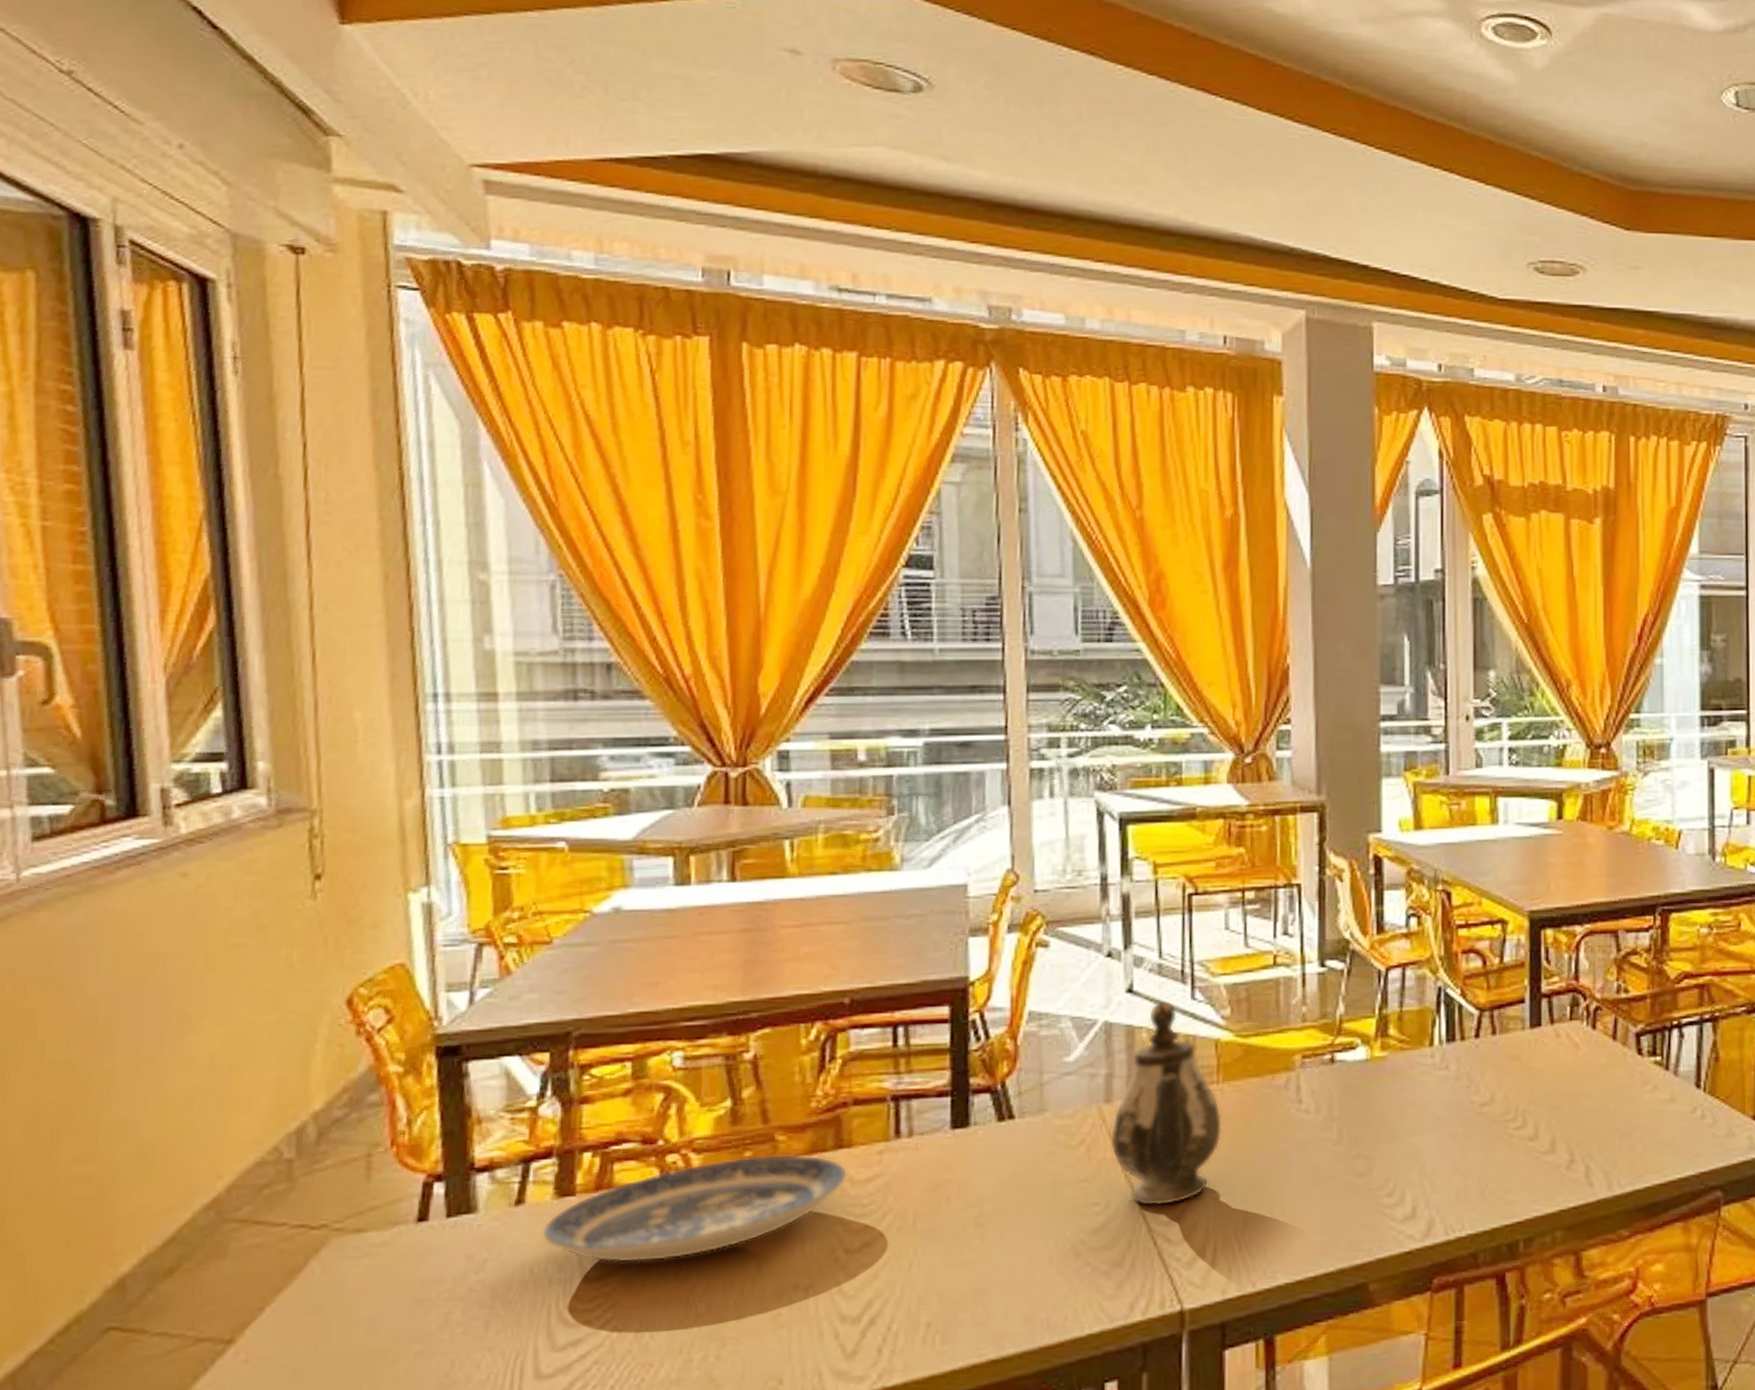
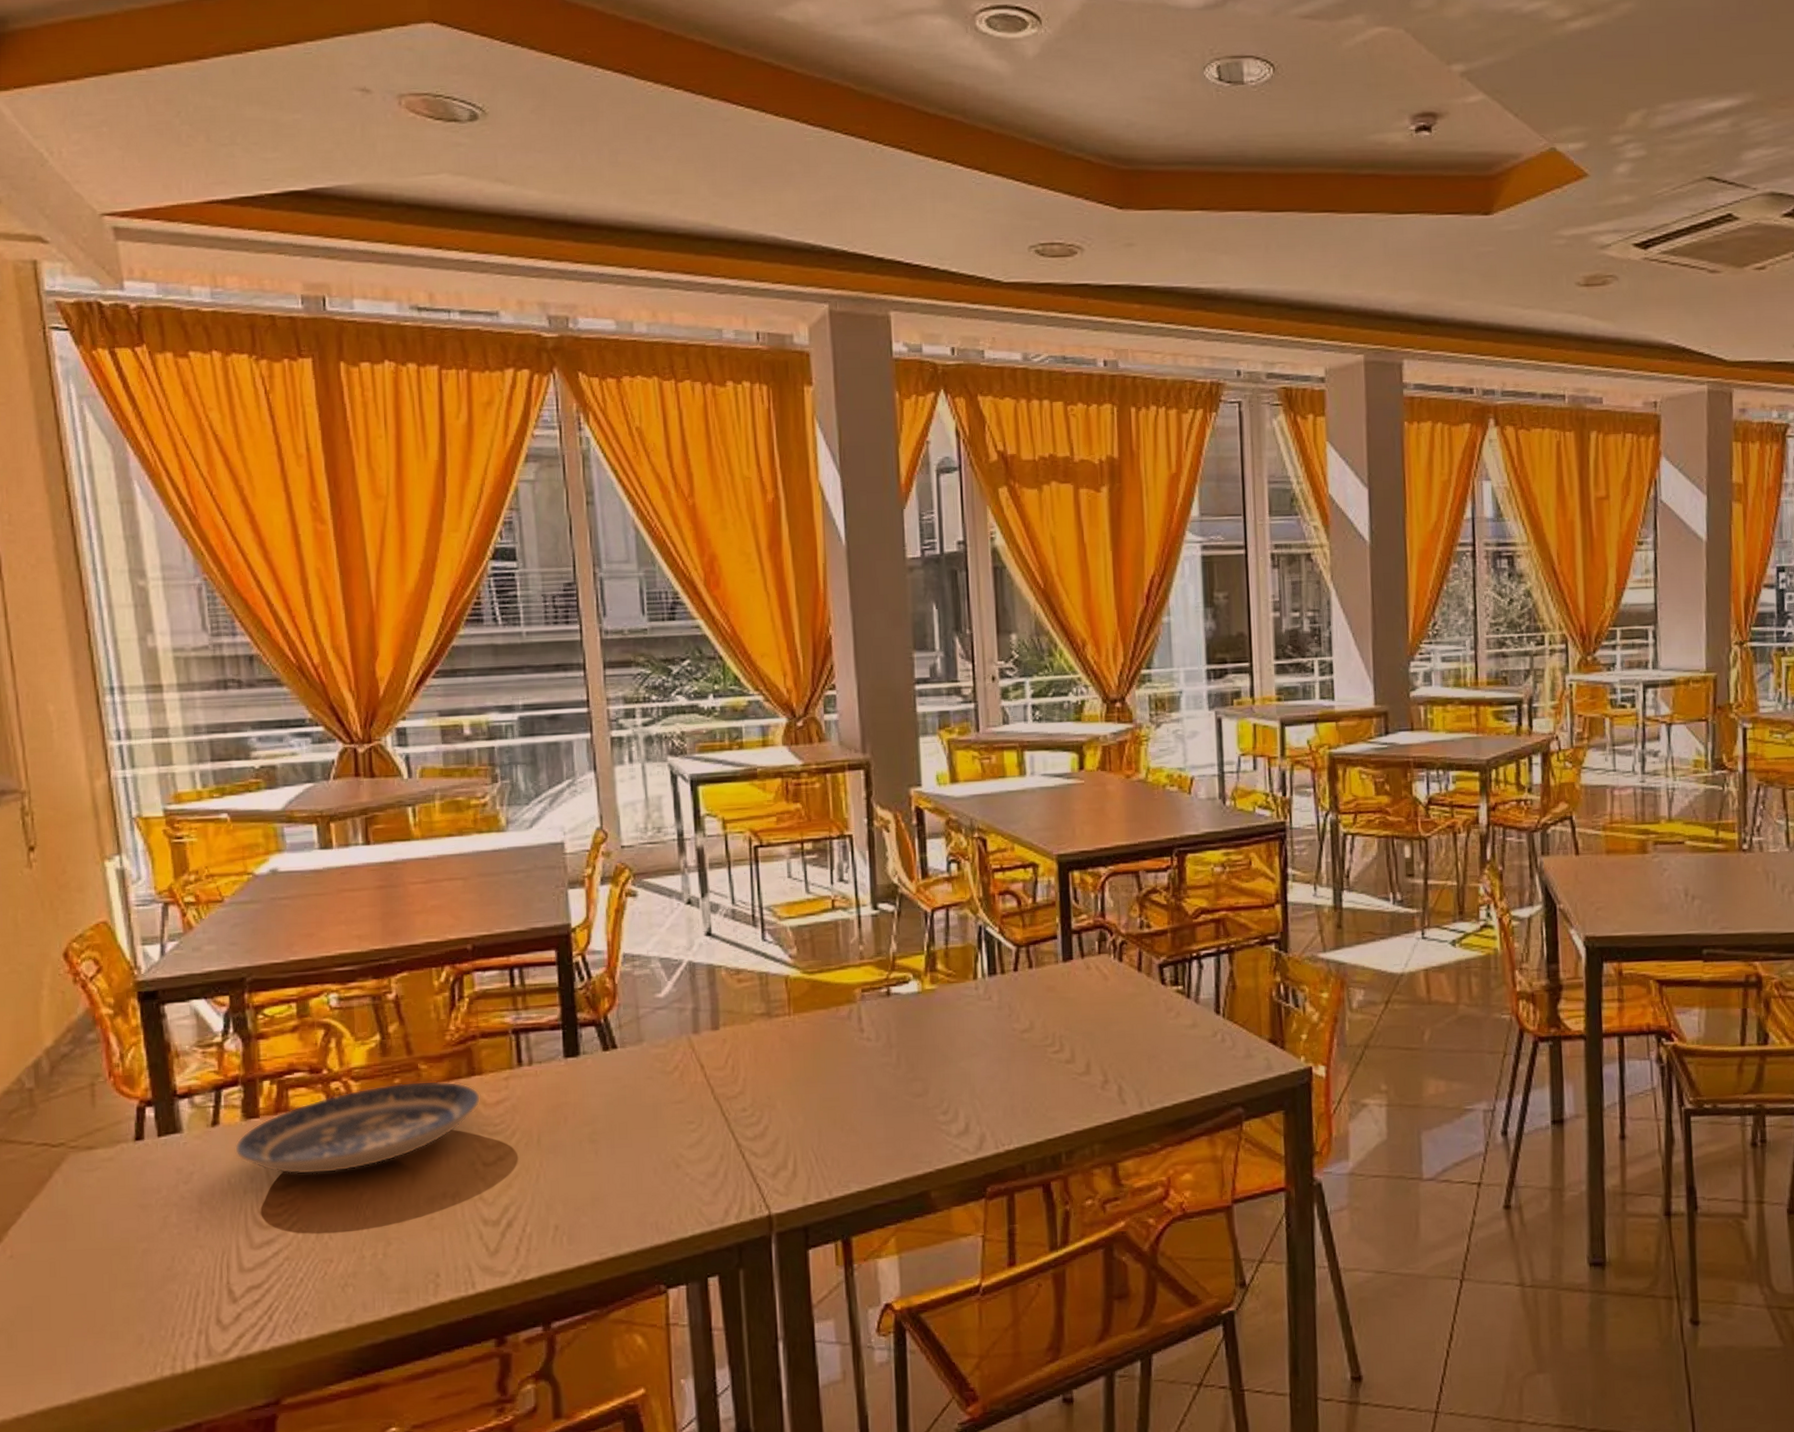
teapot: present [1110,1000,1223,1207] -> none [699,942,796,1124]

